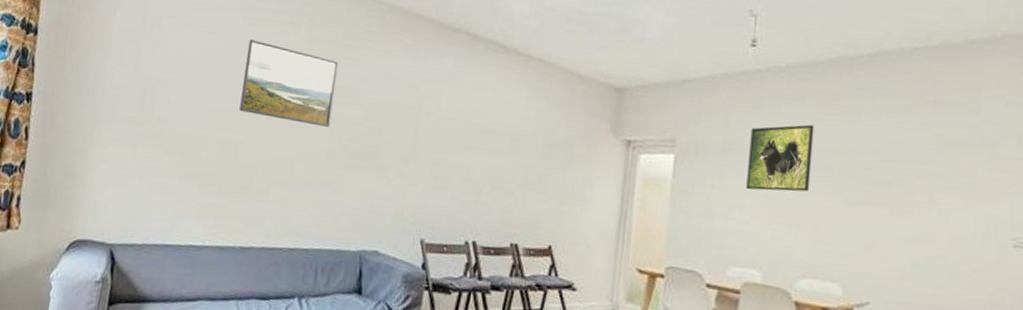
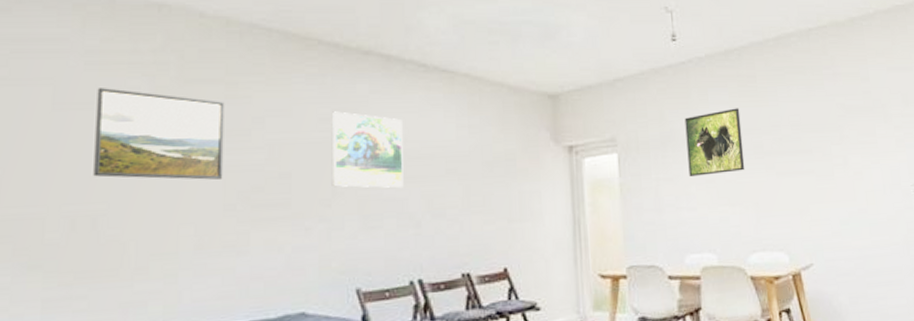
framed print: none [412,80,479,156] -> present [331,111,404,188]

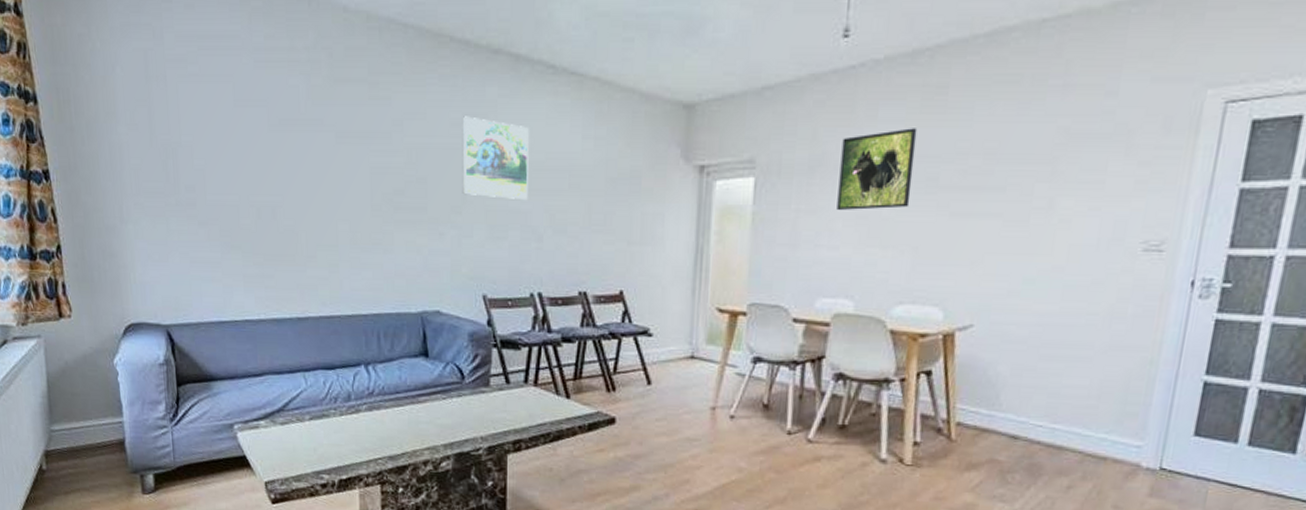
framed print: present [93,88,225,180] -> none [266,86,370,180]

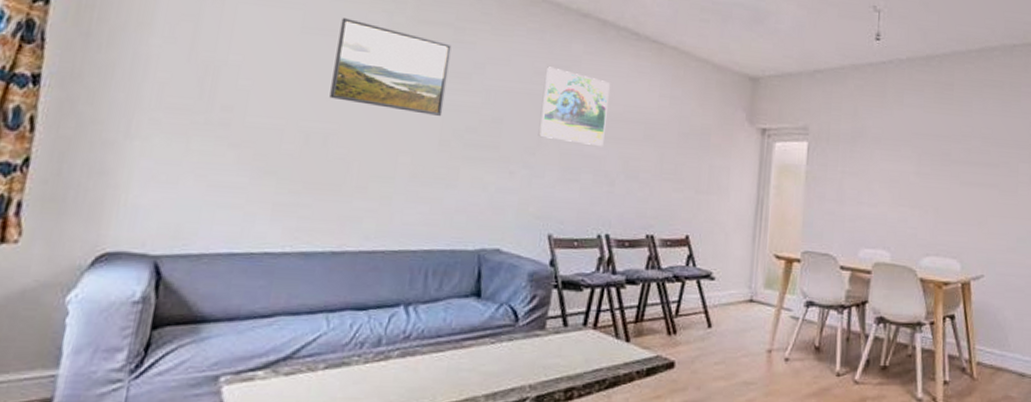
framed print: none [266,86,370,180] -> present [329,18,452,116]
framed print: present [837,128,918,210] -> none [874,113,933,175]

